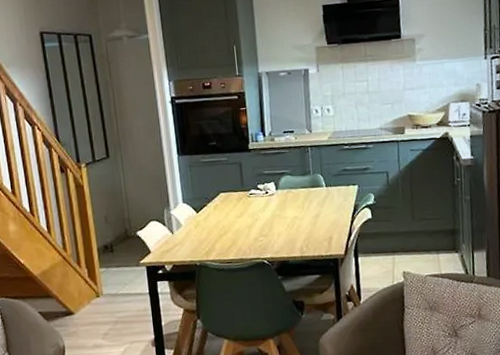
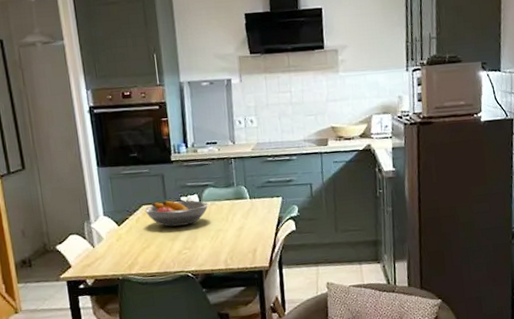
fruit bowl: none [222,188,285,214] -> present [144,200,208,227]

